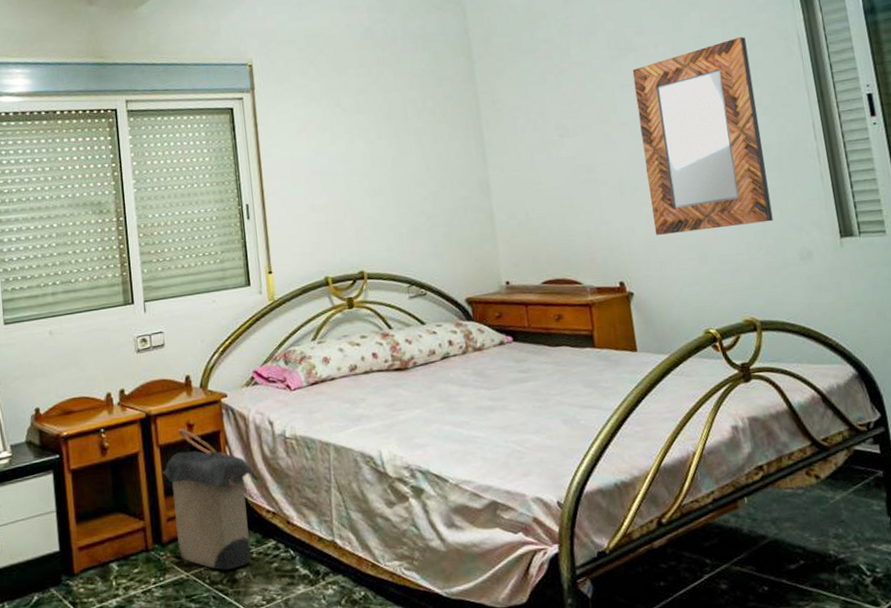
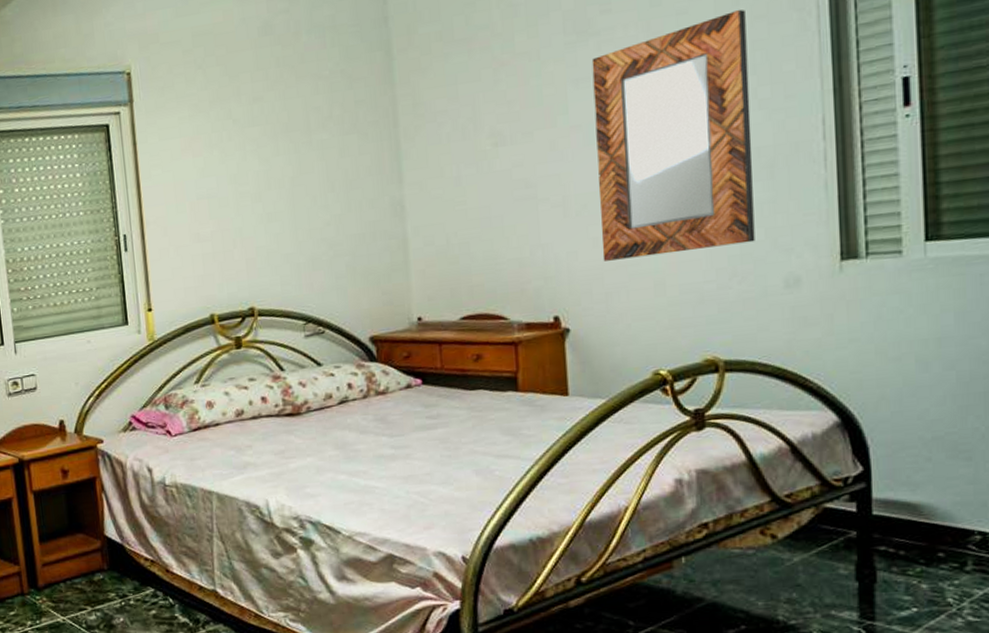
laundry hamper: present [160,429,259,570] -> none [35,475,137,616]

